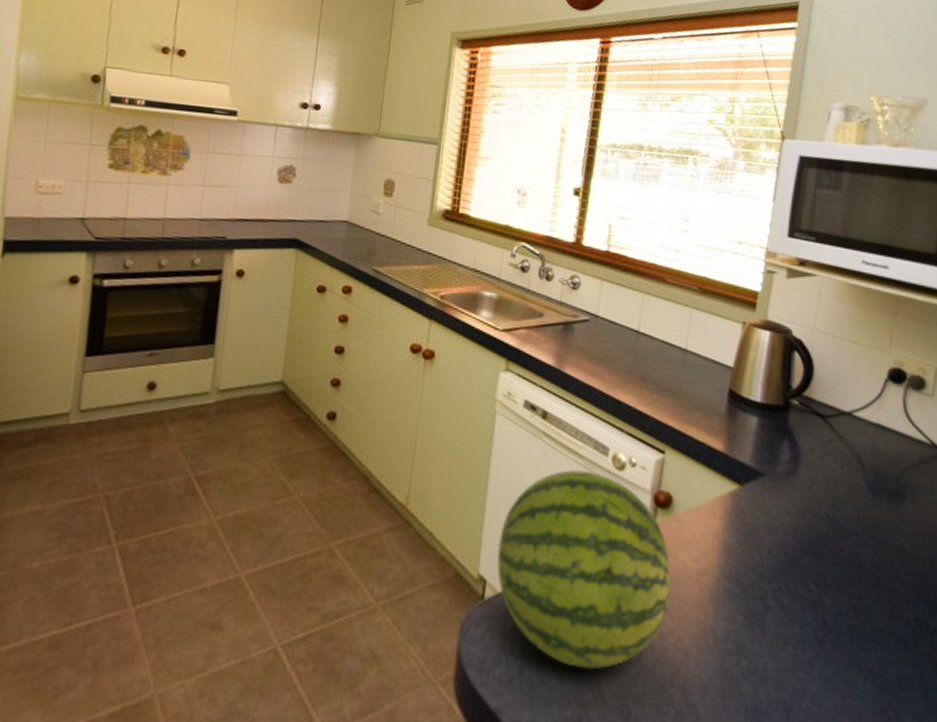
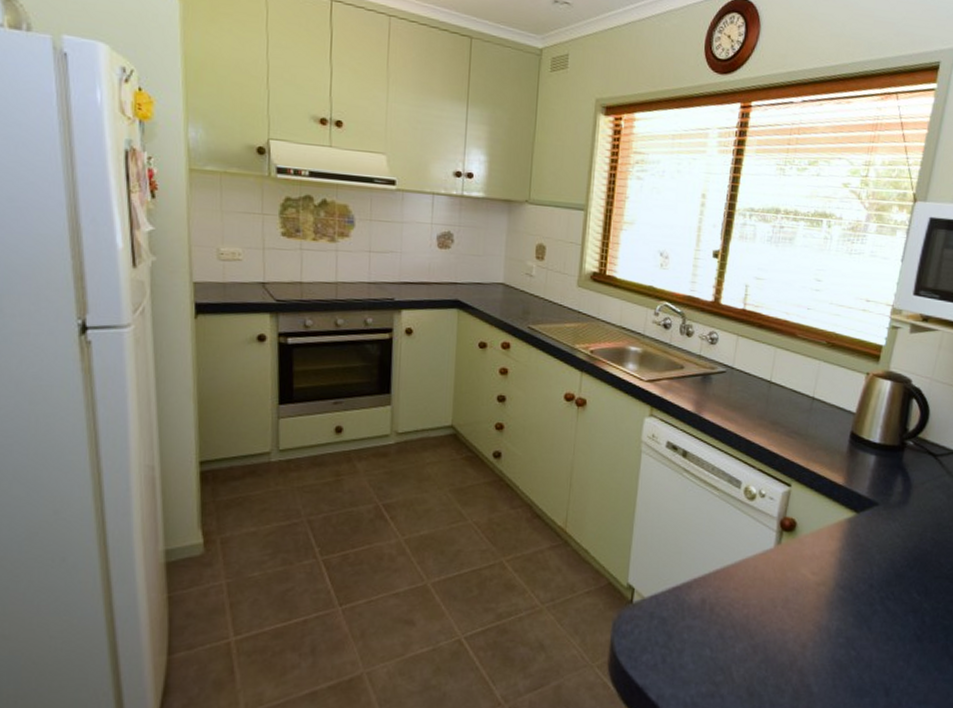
fruit: present [497,470,671,669] -> none [643,500,793,657]

